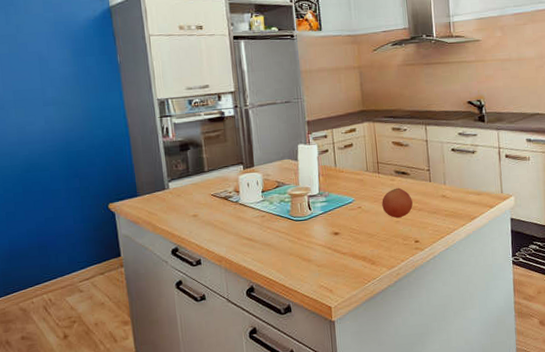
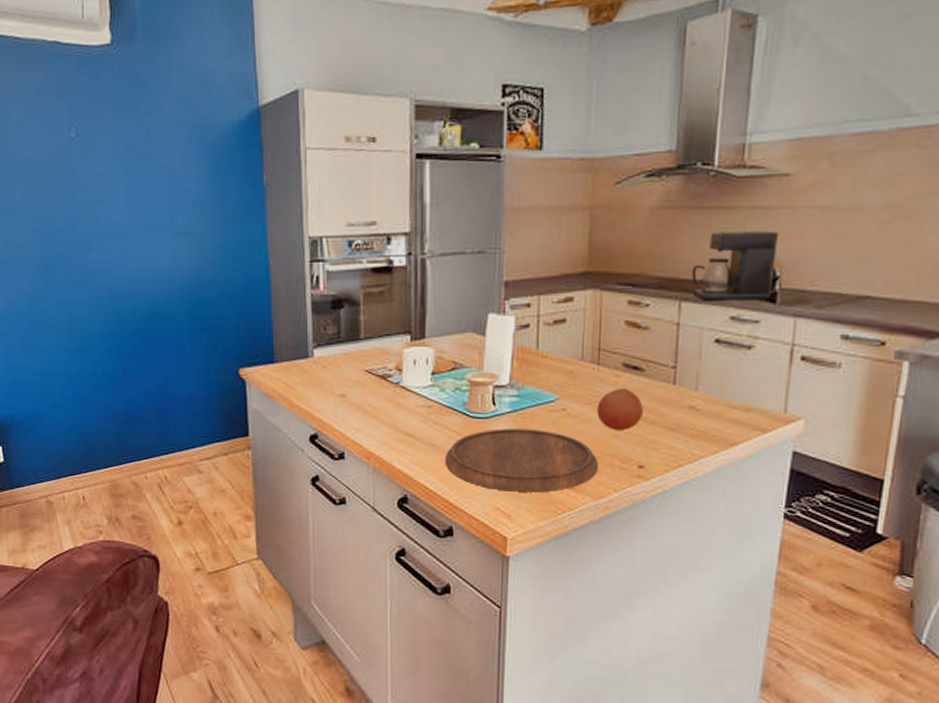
cutting board: none [279,223,389,272] -> present [446,428,599,493]
coffee maker: none [430,76,481,124] -> present [691,231,780,301]

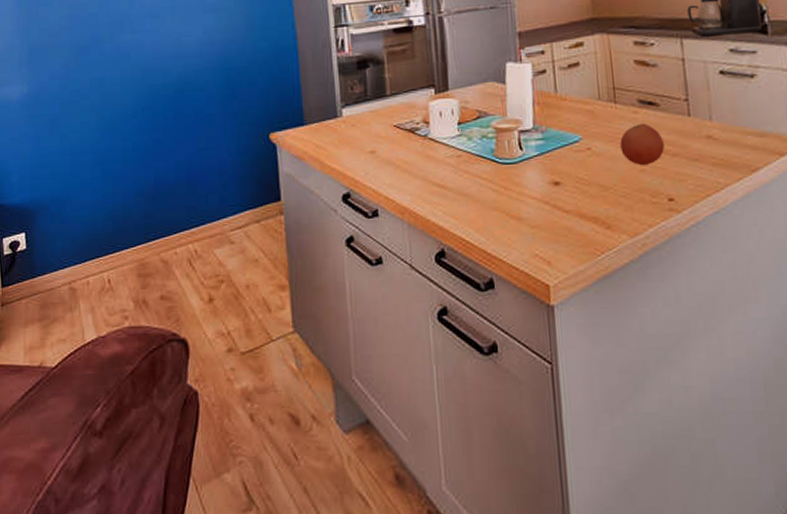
cutting board: present [446,428,599,493] -> none [479,170,631,236]

